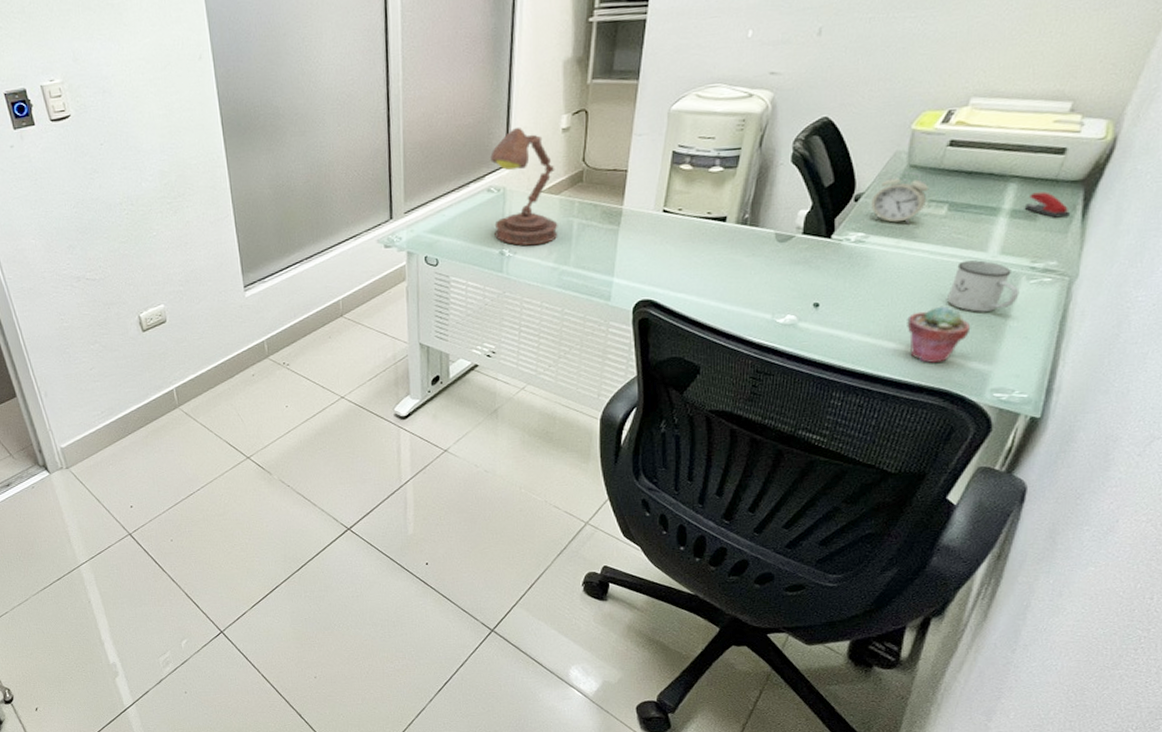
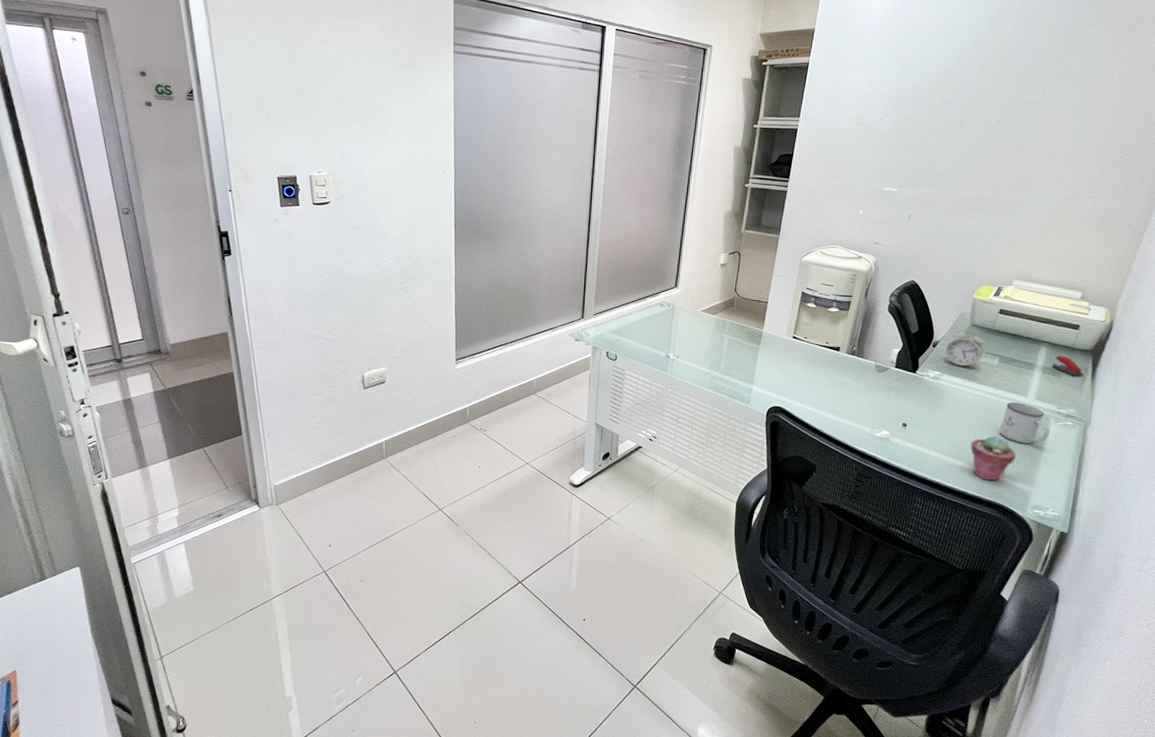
desk lamp: present [490,127,558,246] -> none [663,258,713,353]

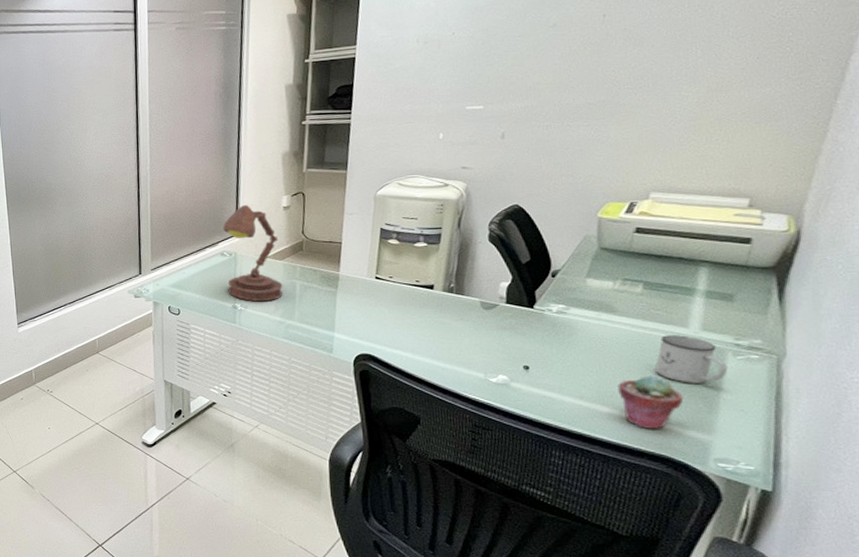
desk lamp: none [663,258,713,353] -> present [223,204,283,302]
alarm clock: present [945,328,986,369] -> none [568,253,622,299]
stapler: present [1052,355,1084,377] -> none [718,276,767,300]

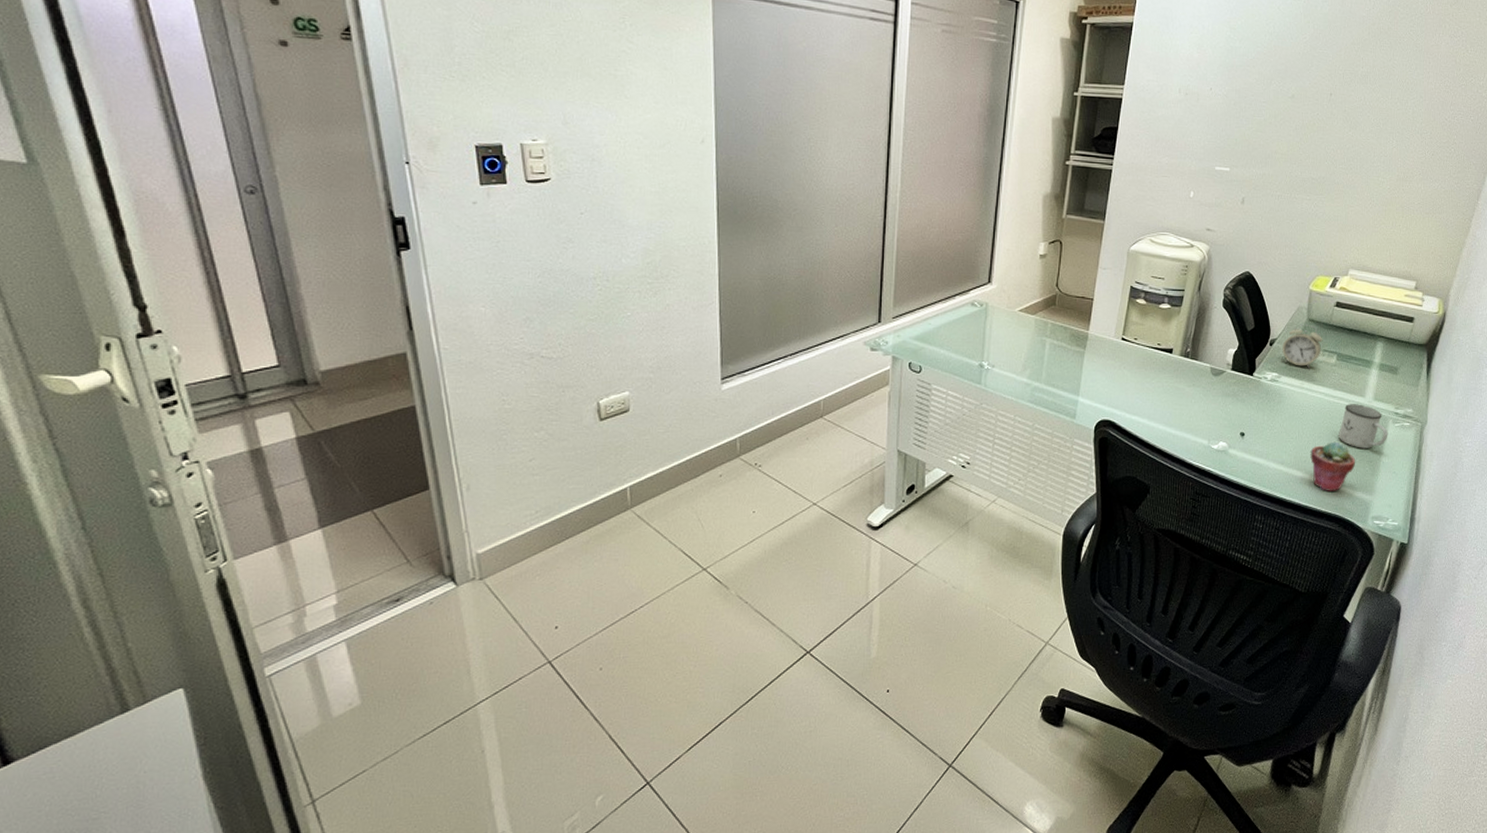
desk lamp: present [223,204,283,302] -> none [976,248,1033,361]
alarm clock: none [568,253,622,299] -> present [1282,324,1323,369]

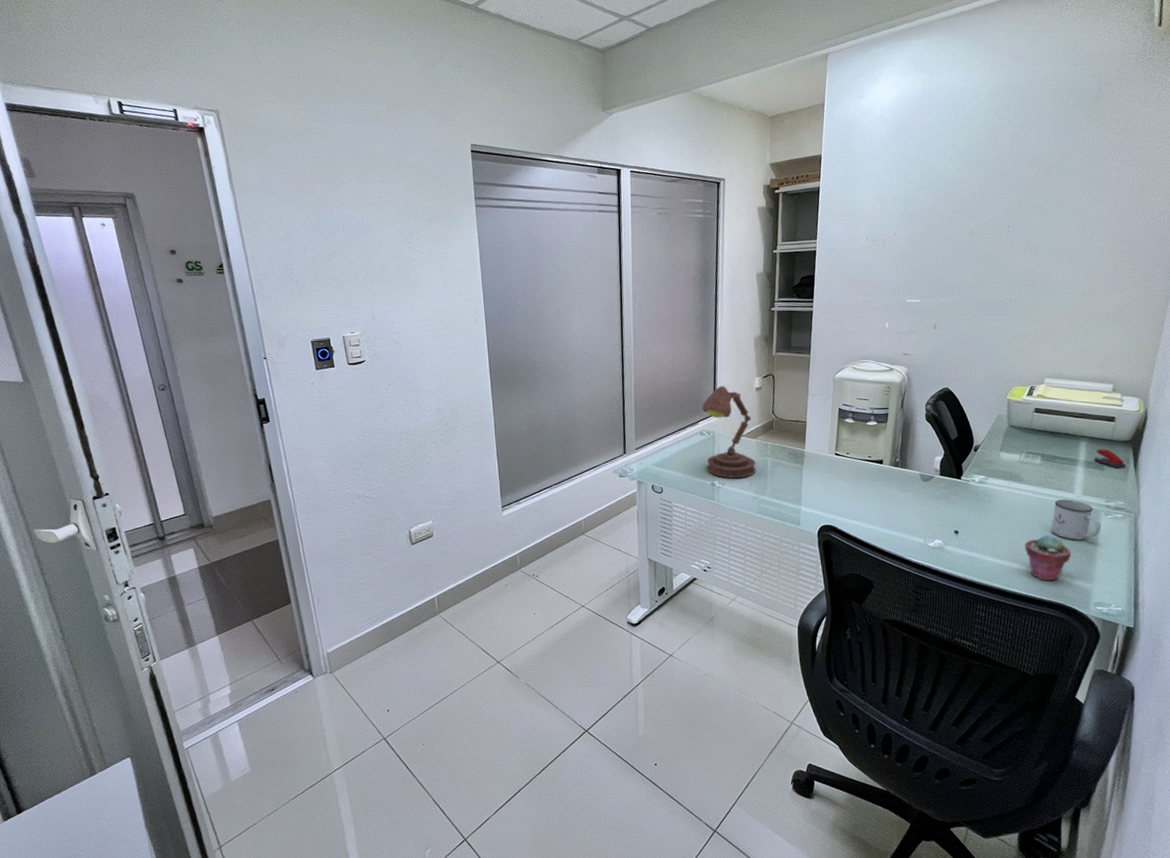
desk lamp: none [976,248,1033,361] -> present [702,385,756,479]
alarm clock: present [1282,324,1323,369] -> none [986,430,1026,470]
stapler: none [1388,351,1420,373] -> present [1093,448,1127,468]

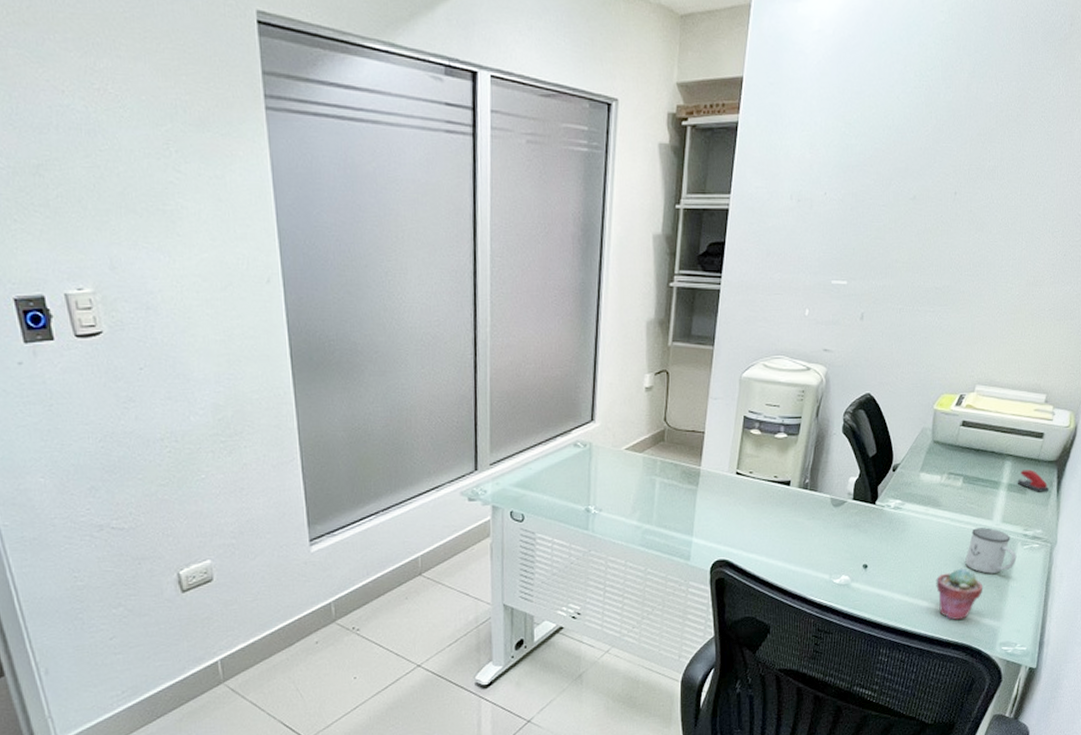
desk lamp: present [702,385,756,479] -> none [577,382,642,503]

